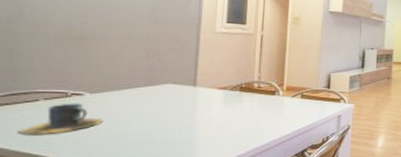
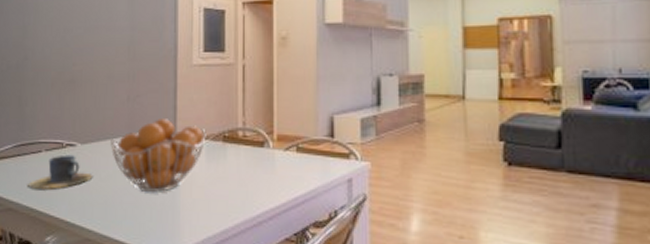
fruit basket: none [124,73,225,131] -> present [109,119,206,192]

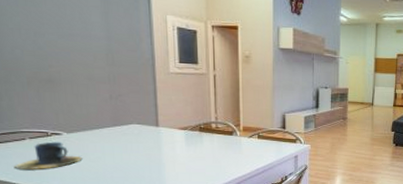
fruit basket: present [109,119,206,192] -> none [95,114,185,169]

